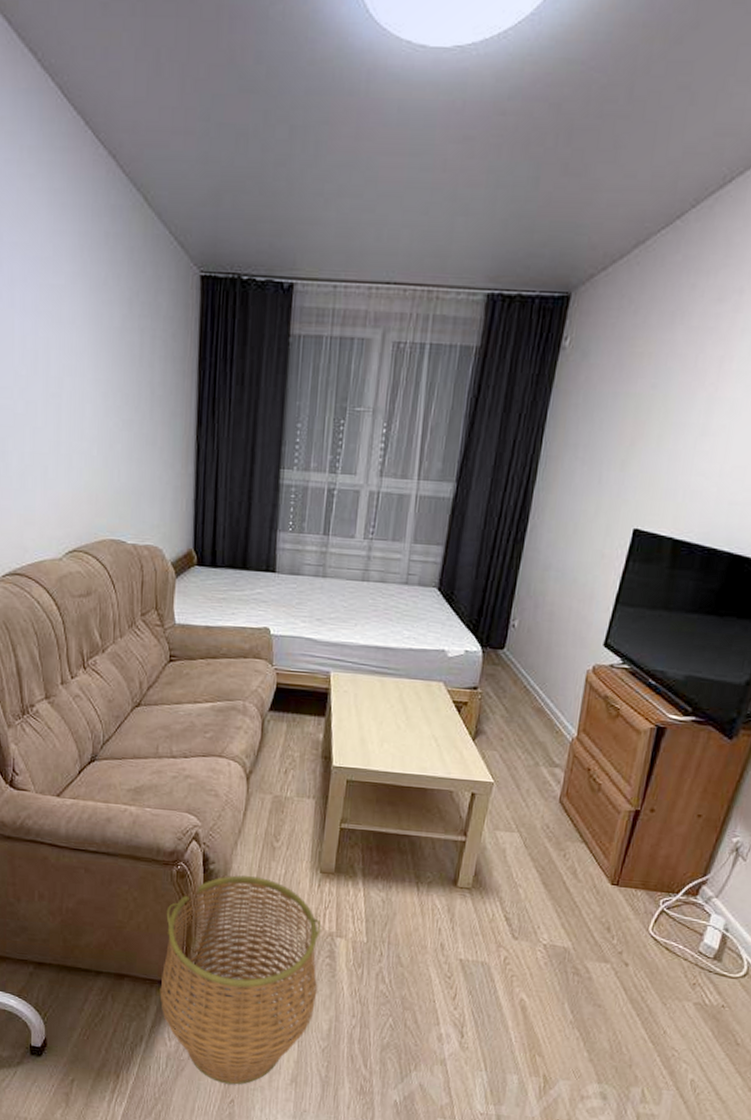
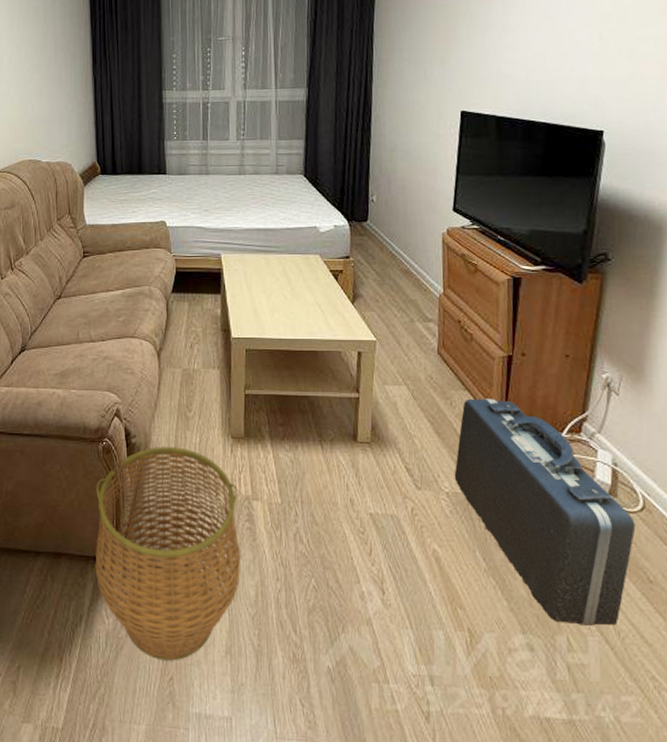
suitcase: none [554,851,735,1082] -> present [454,398,636,627]

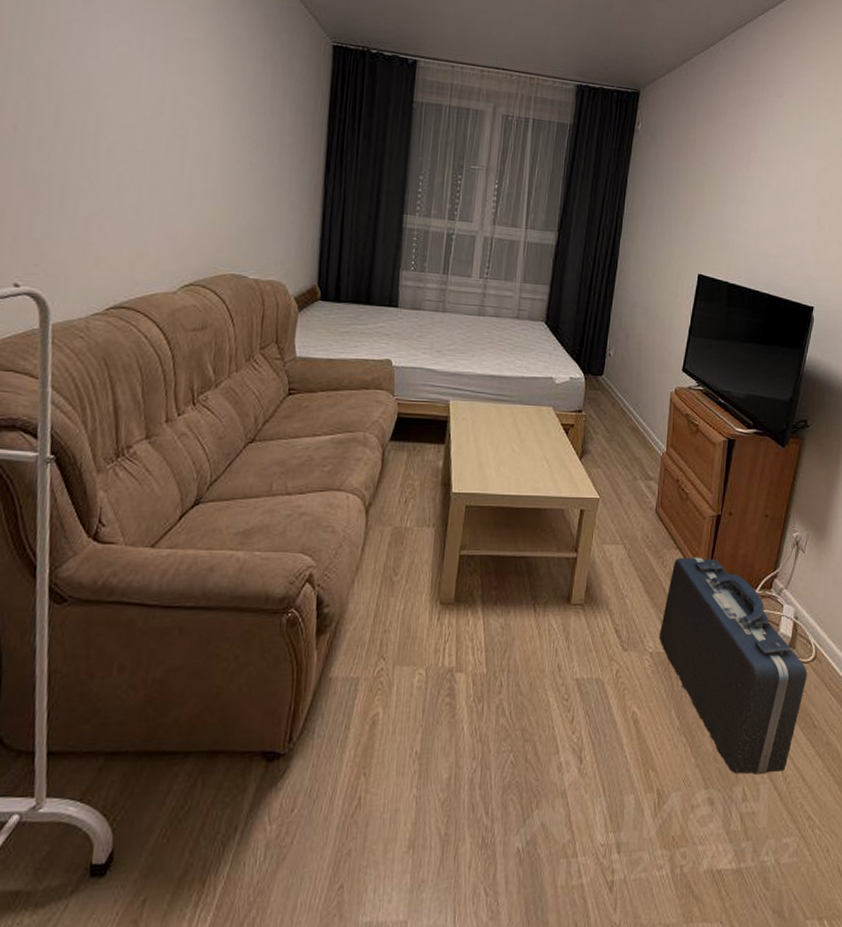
basket: present [95,447,241,661] -> none [261,616,441,866]

